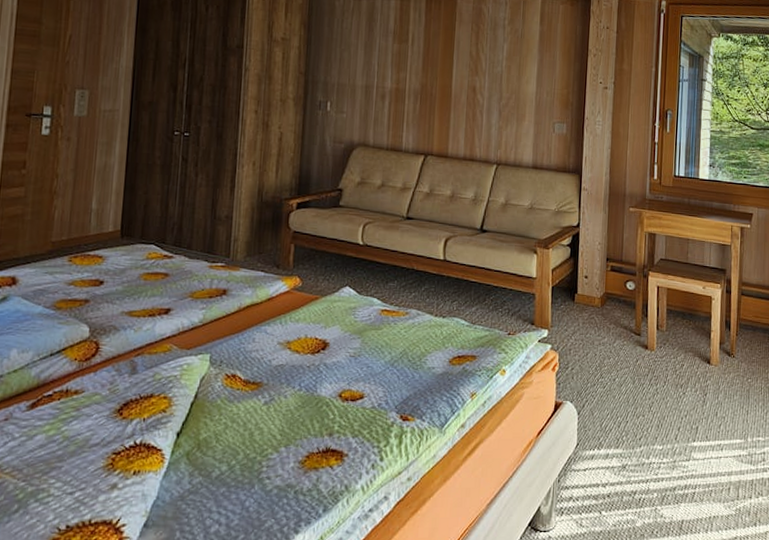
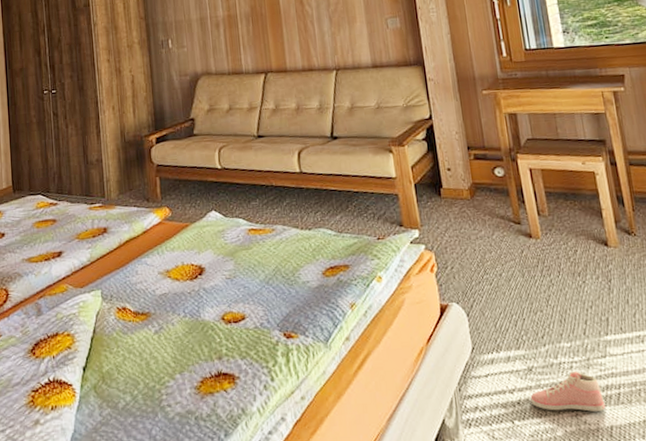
sneaker: none [619,471,681,507] -> present [530,371,606,412]

